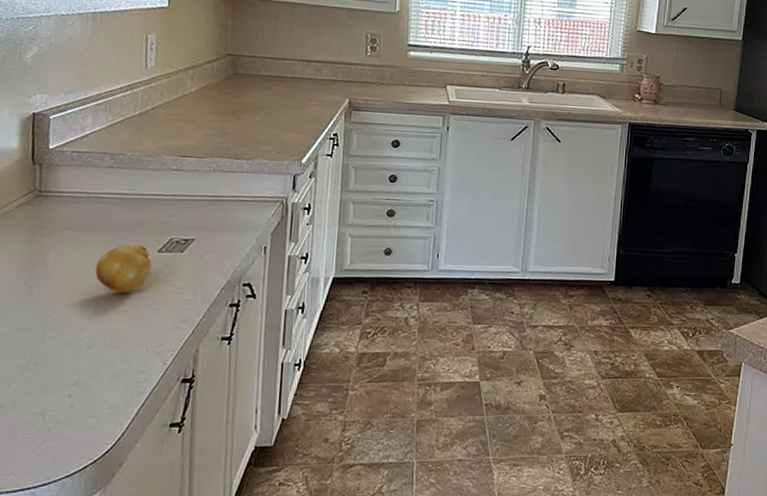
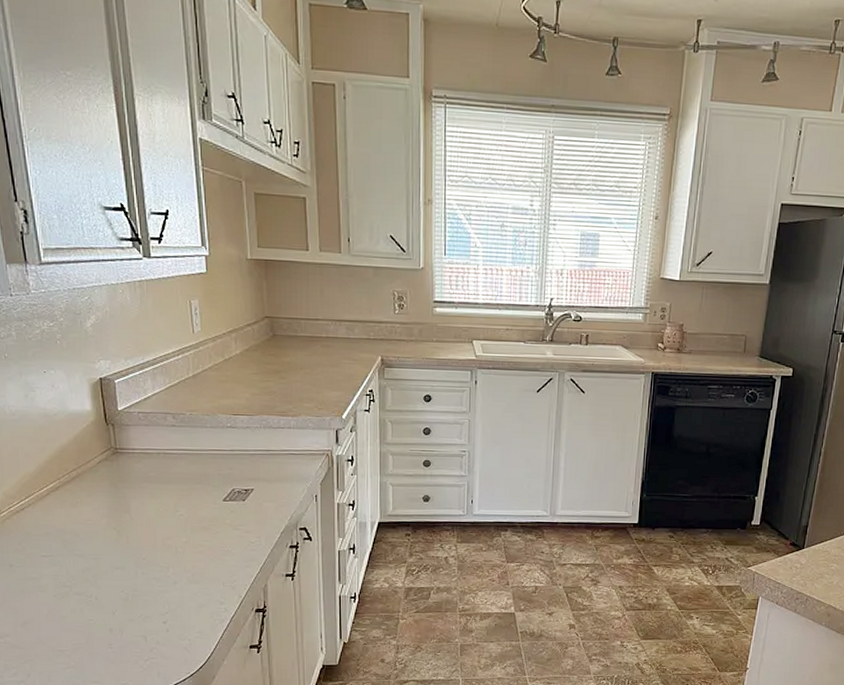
fruit: present [95,244,152,293] -> none [171,494,220,537]

